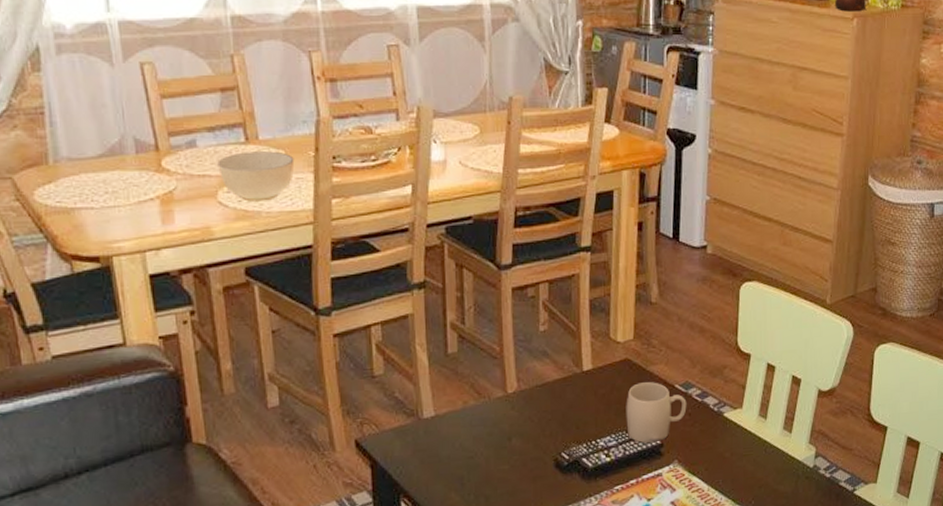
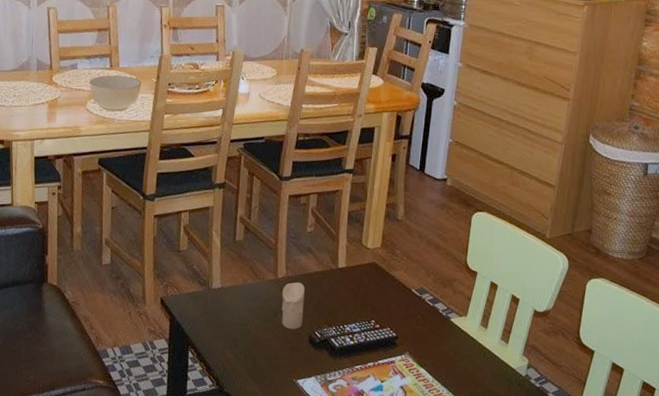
candle: none [515,395,545,455] -> present [282,282,305,330]
mug: present [626,382,687,444] -> none [369,283,420,335]

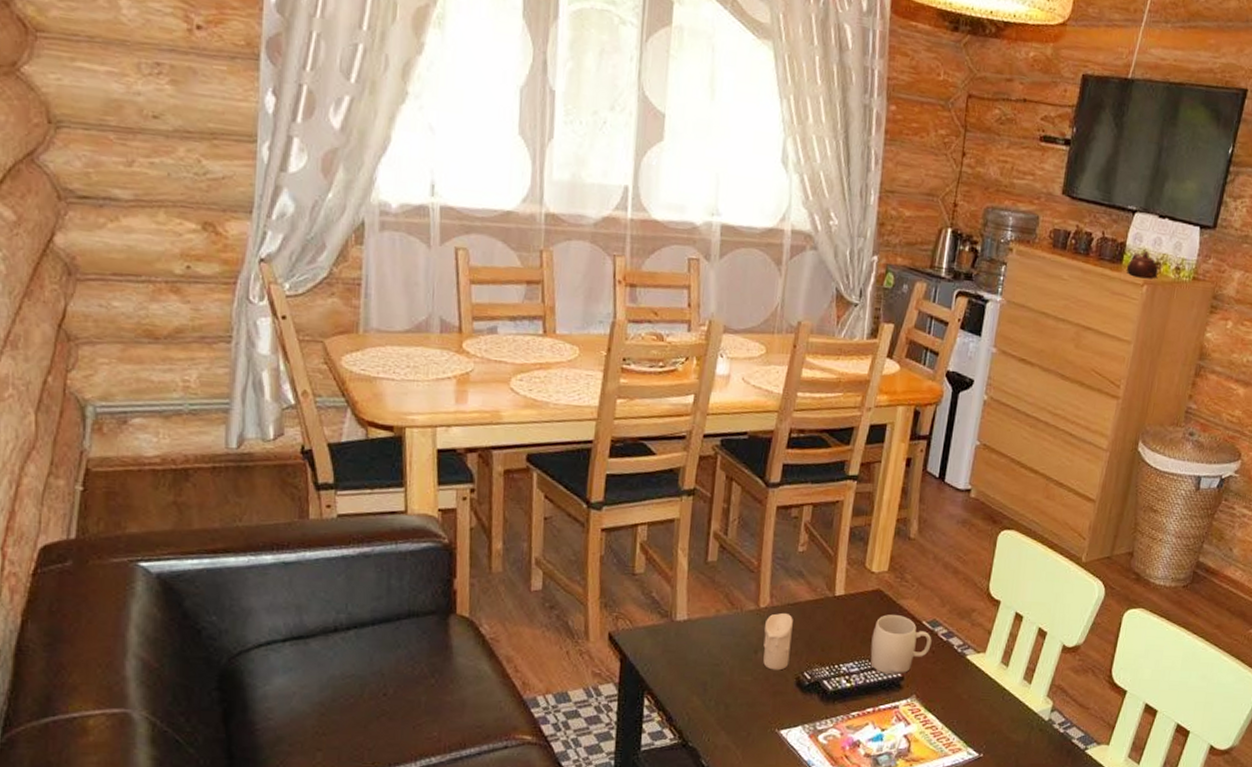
bowl: present [89,75,142,112] -> none [514,344,587,393]
mug: none [369,283,420,335] -> present [870,615,932,675]

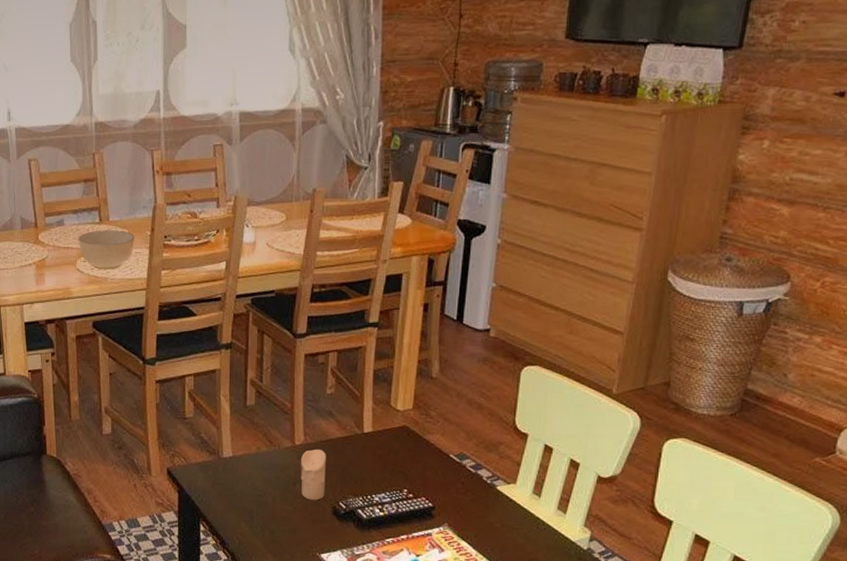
bowl: none [514,344,587,393] -> present [78,230,135,270]
mug: present [870,615,932,675] -> none [401,449,460,505]
teapot: present [1126,251,1159,279] -> none [641,81,678,109]

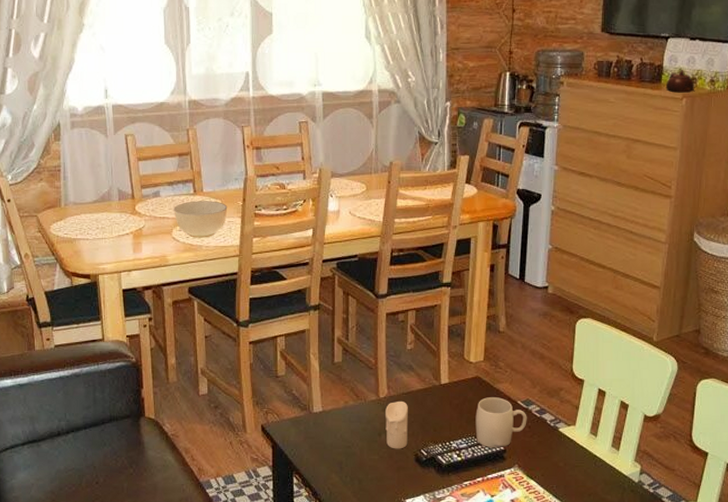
mug: none [401,449,460,505] -> present [475,397,527,448]
teapot: none [641,81,678,109] -> present [665,70,695,93]

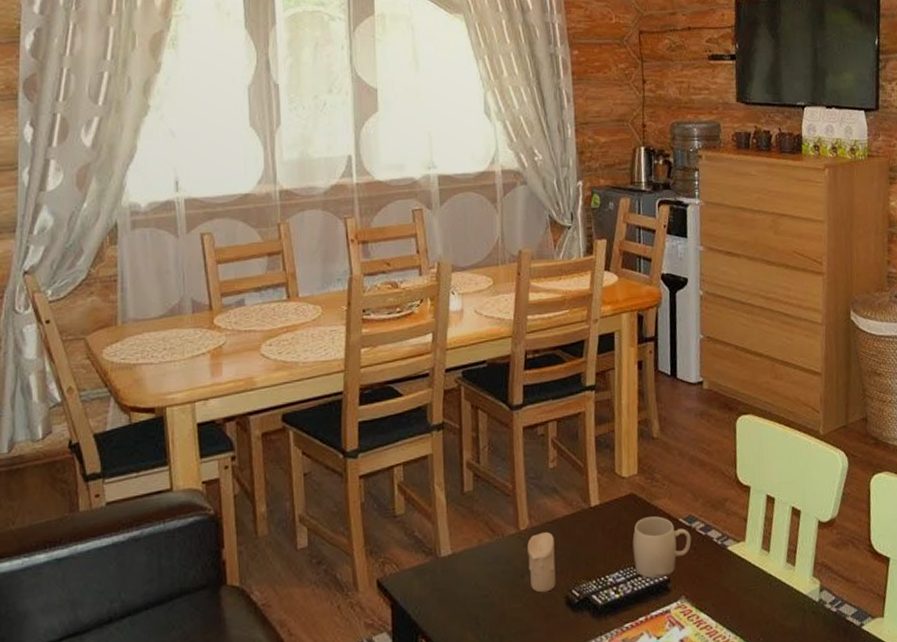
bowl: present [174,201,228,238] -> none [262,307,329,353]
teapot: present [665,70,695,93] -> none [806,139,836,163]

